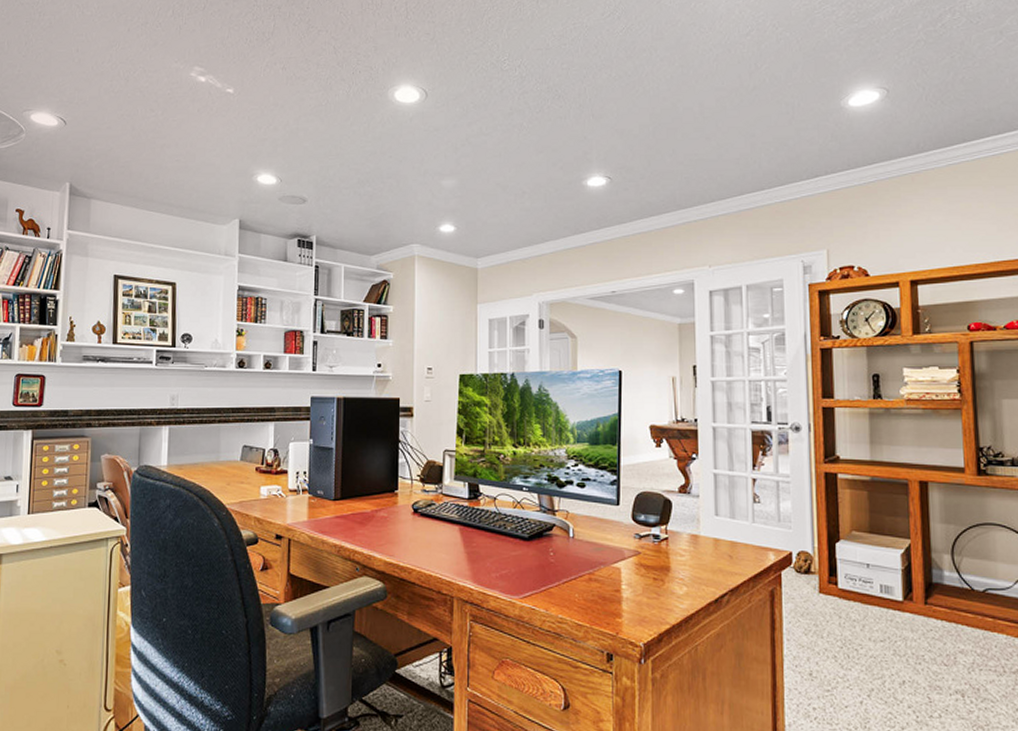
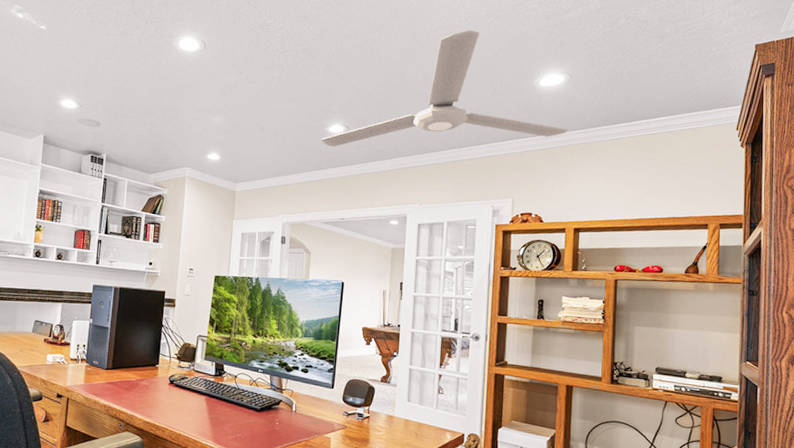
ceiling fan: none [578,45,890,204] -> present [321,29,568,147]

